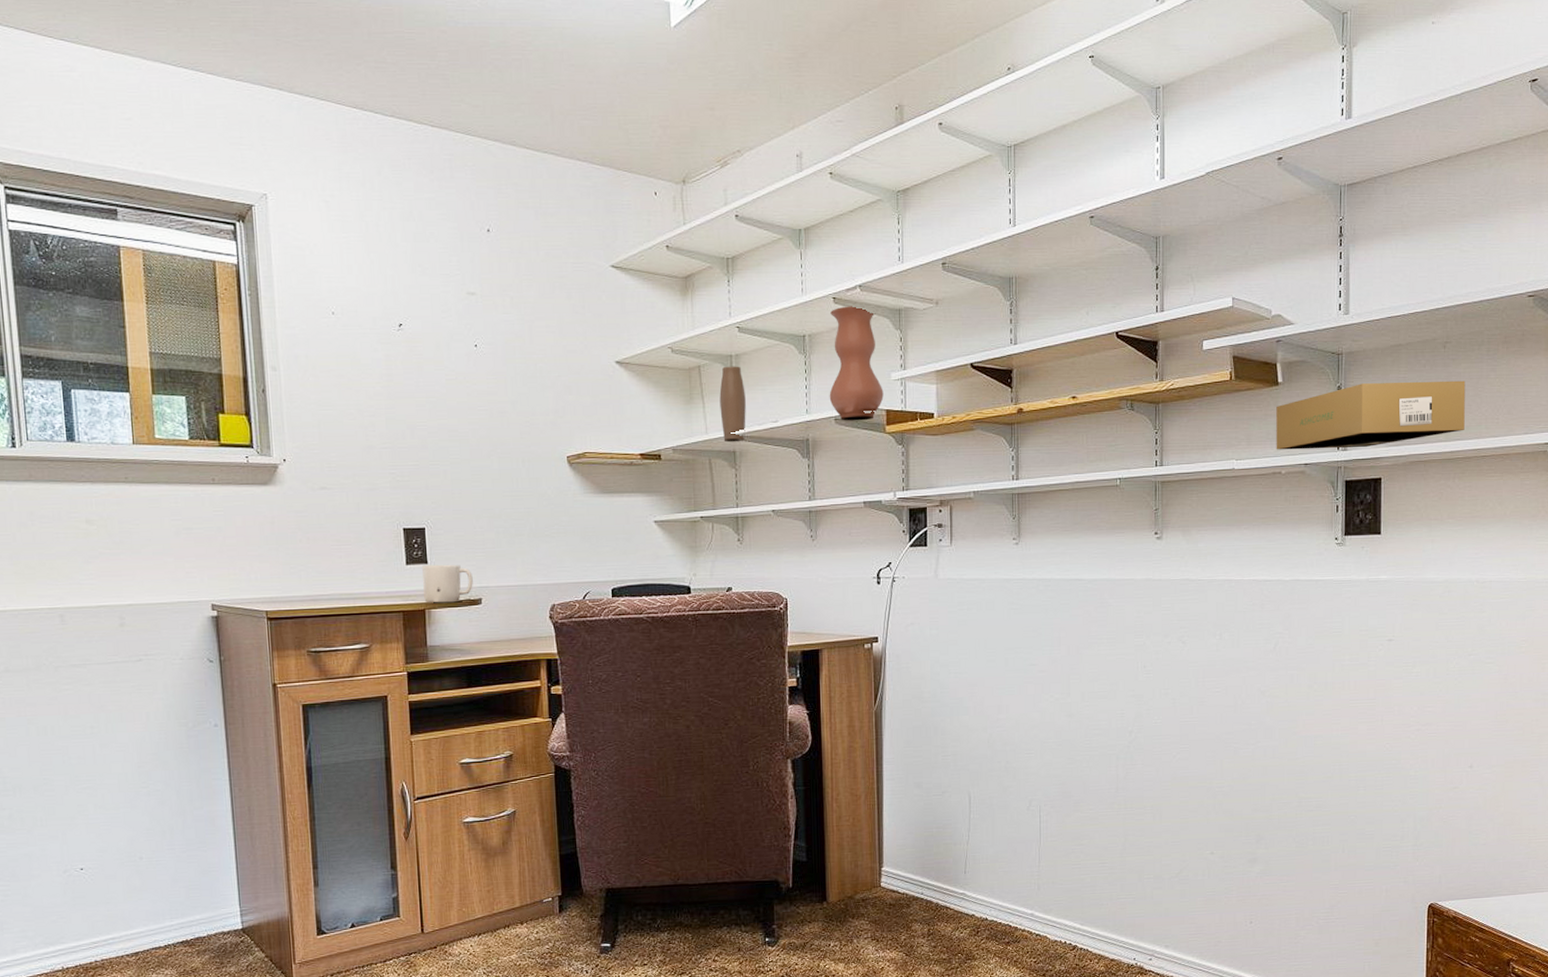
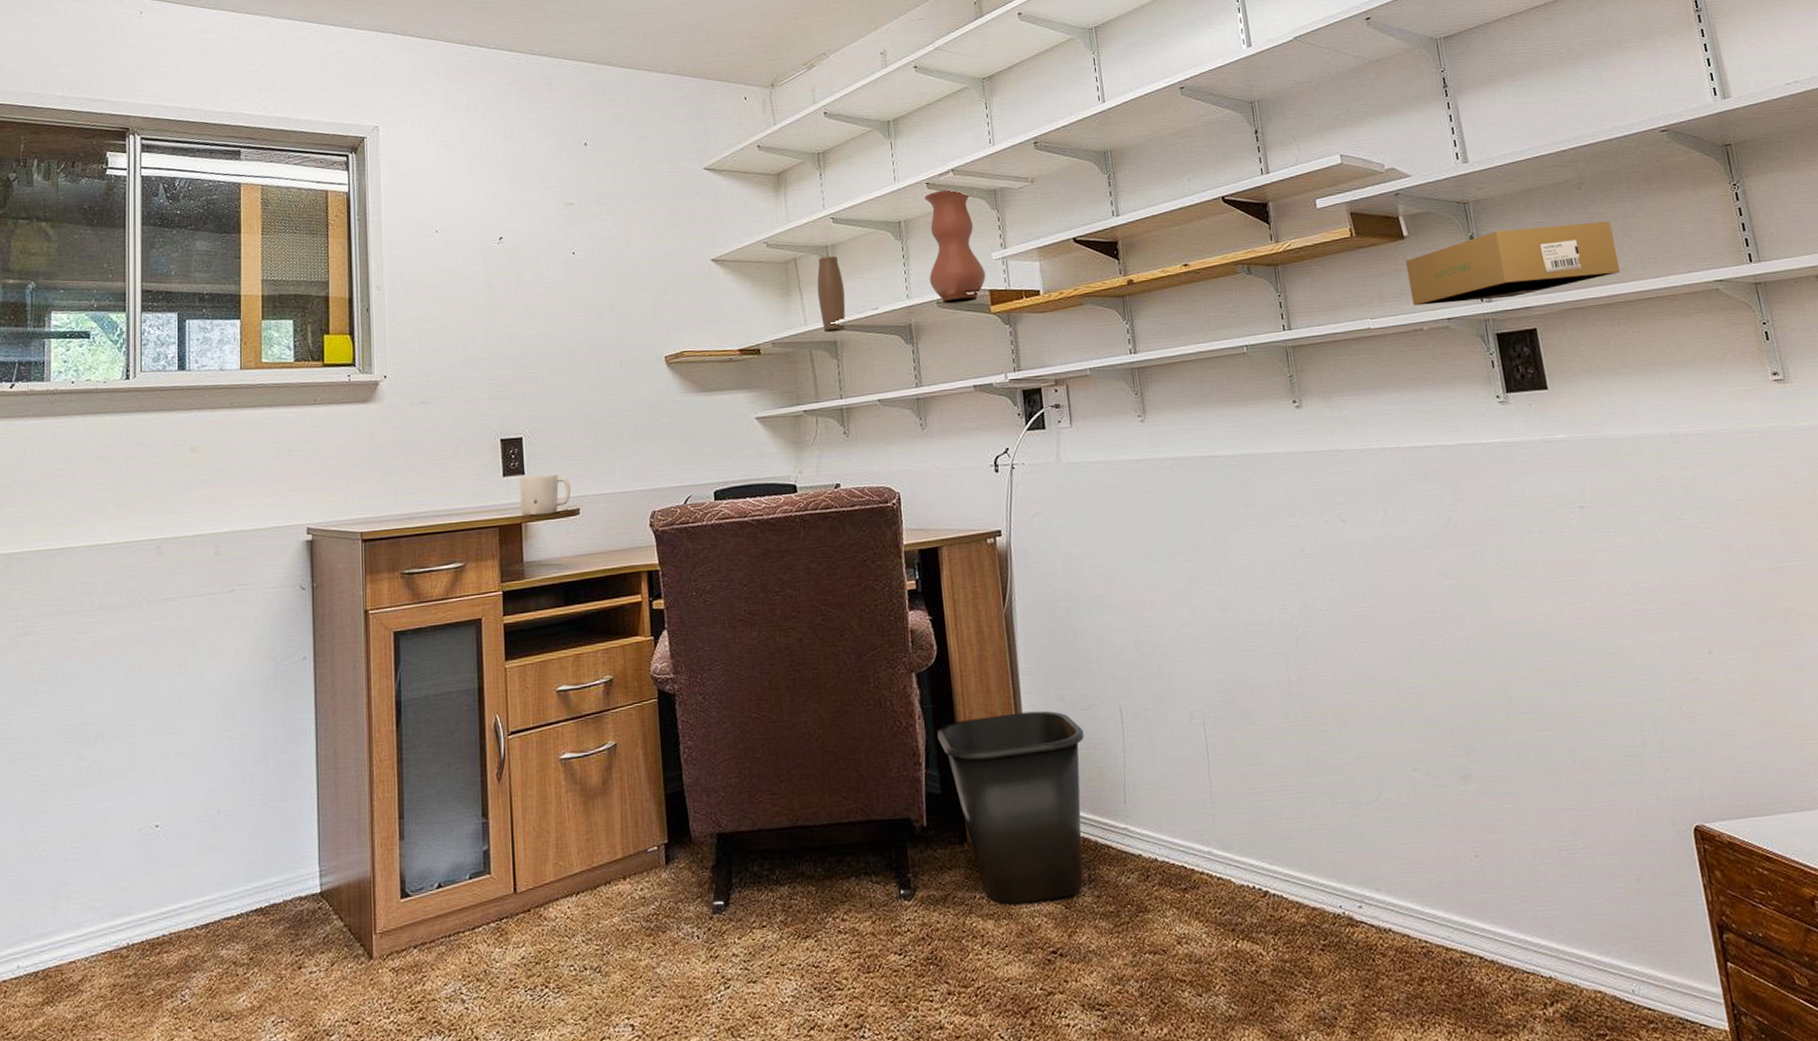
waste bin: none [807,795,935,951] -> present [937,710,1084,904]

